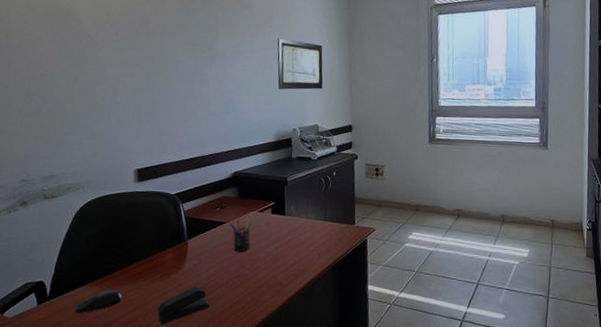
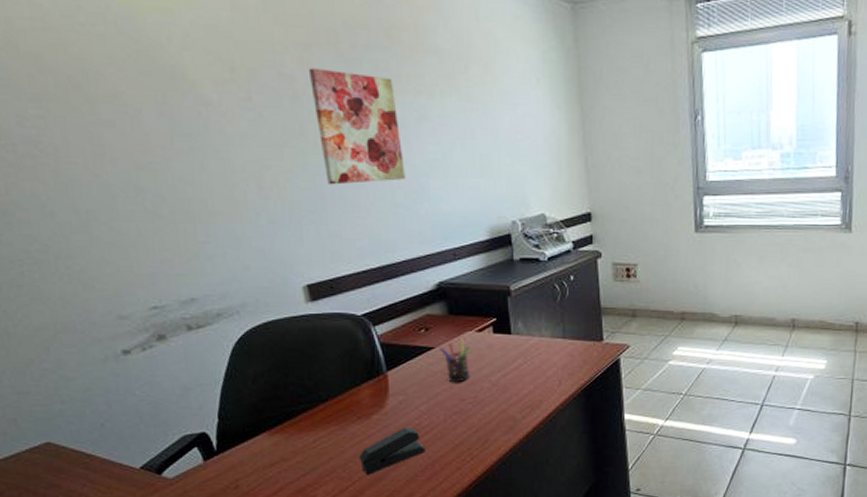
computer mouse: present [74,289,123,314] -> none [252,437,313,469]
wall art: none [160,14,220,97] -> present [308,68,405,185]
wall art: present [277,38,323,90] -> none [478,95,548,168]

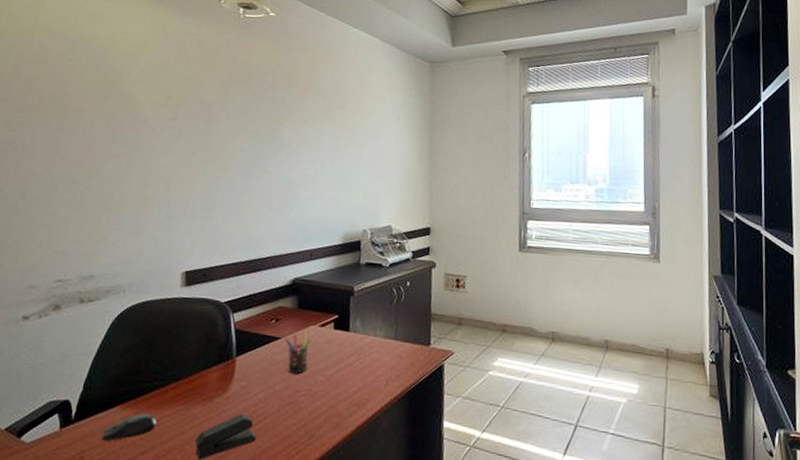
computer mouse: none [252,437,313,469] -> present [101,413,158,442]
wall art: present [308,68,405,185] -> none [220,99,286,190]

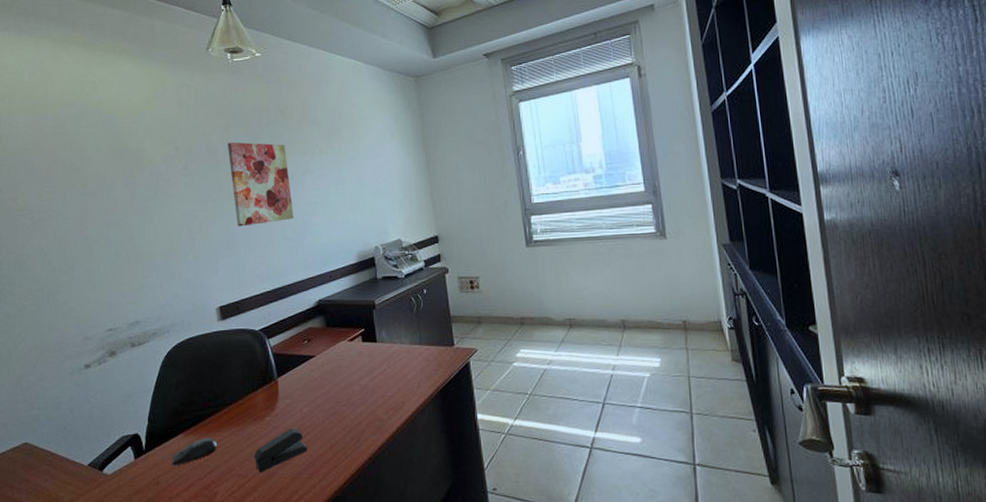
wall art: none [220,99,286,190] -> present [227,142,294,227]
pen holder: present [285,332,313,374] -> none [319,348,345,387]

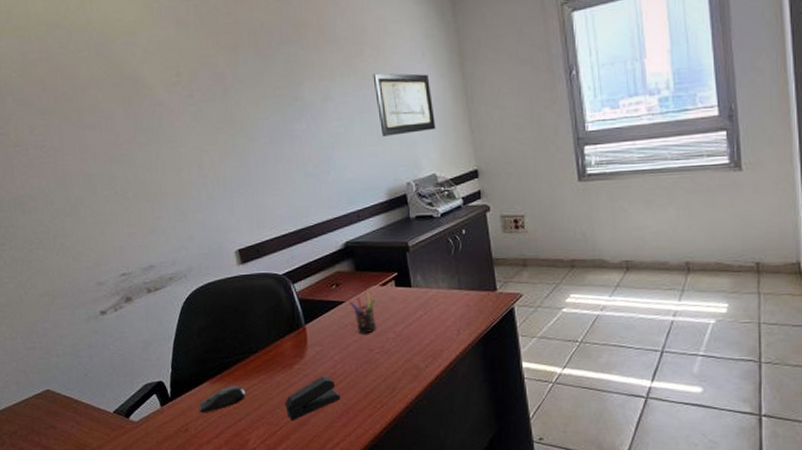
wall art: present [227,142,294,227] -> none [235,65,315,162]
pen holder: none [319,348,345,387] -> present [349,293,377,334]
wall art: none [348,150,402,205] -> present [372,73,436,136]

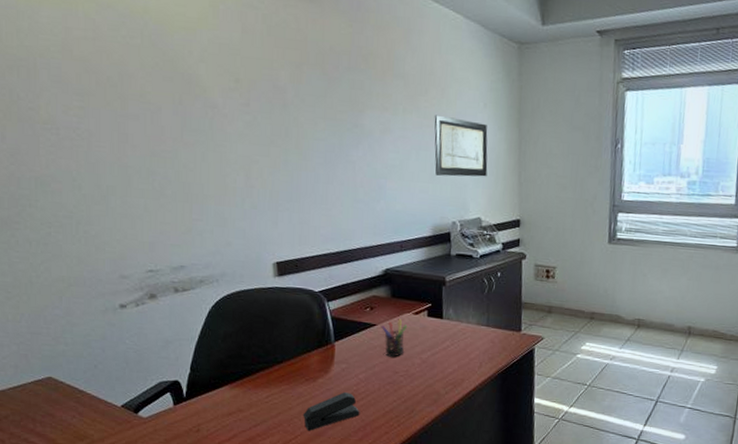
computer mouse: present [198,386,246,414] -> none [214,392,266,416]

